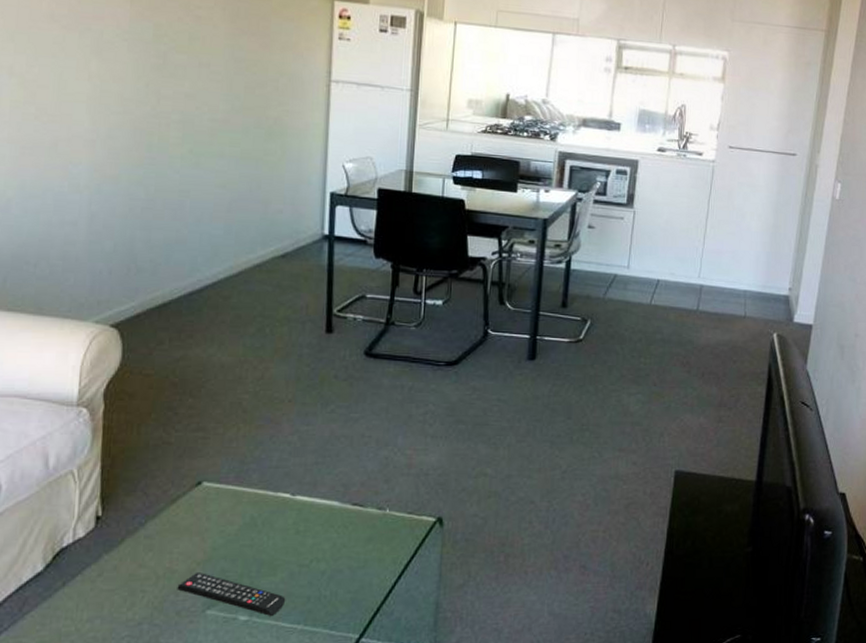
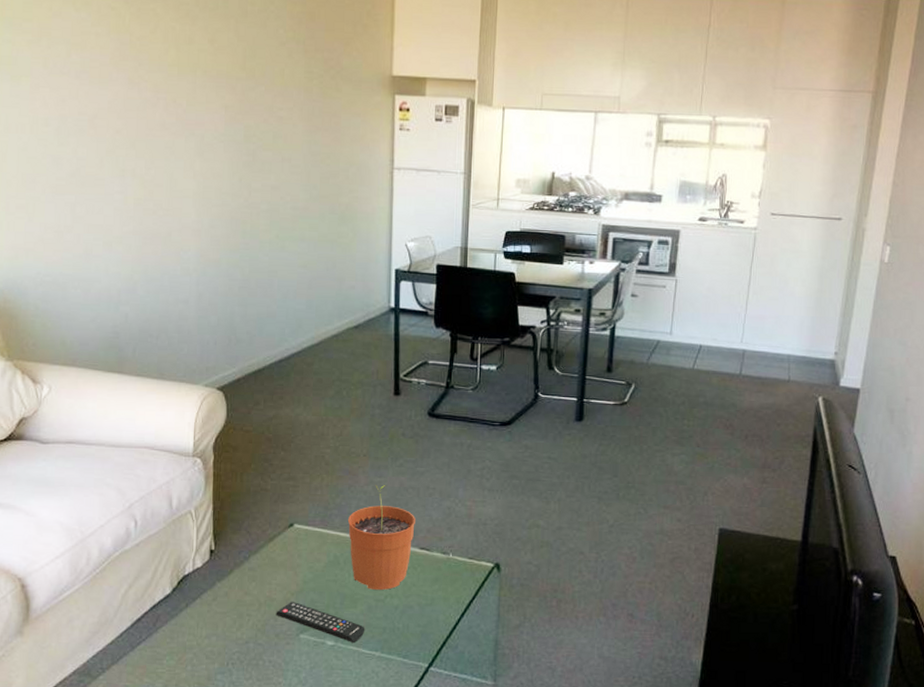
plant pot: none [268,434,348,554] -> present [348,485,415,590]

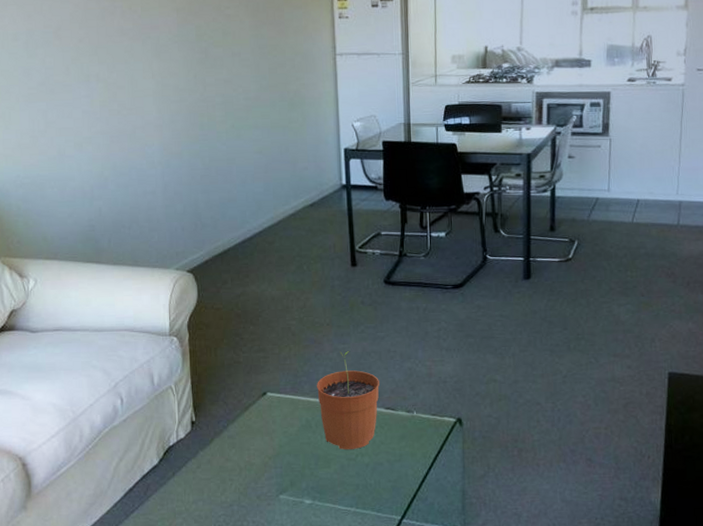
remote control: present [276,602,365,643] -> none [256,465,340,500]

